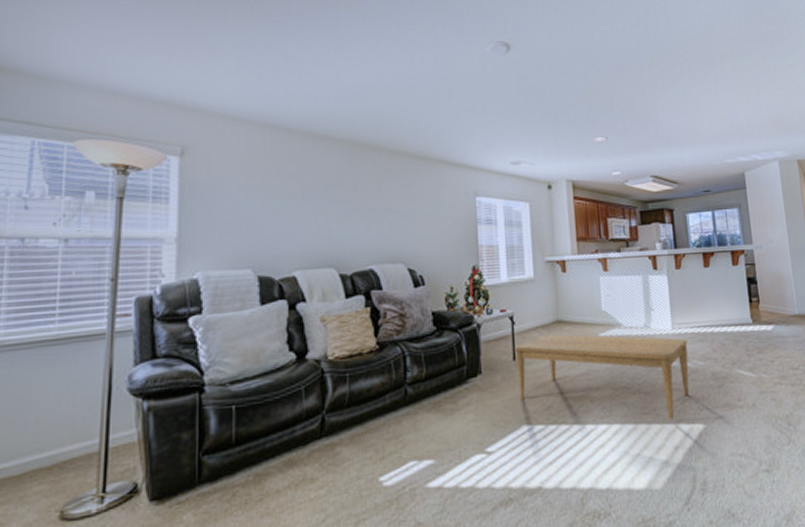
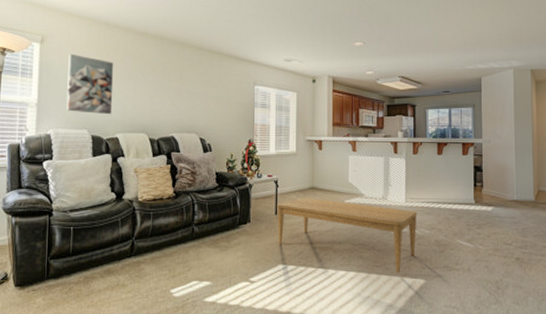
wall art: none [220,168,286,247] -> present [66,53,114,115]

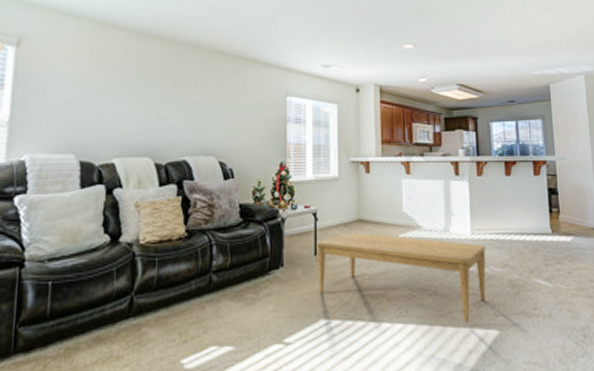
wall art: present [66,53,114,115] -> none [47,59,111,135]

